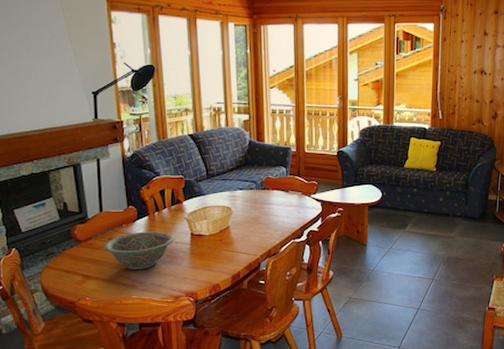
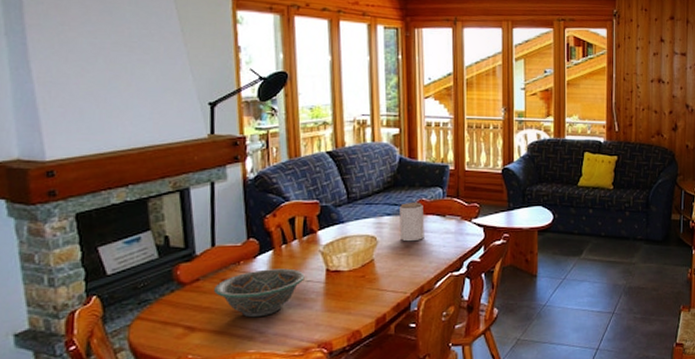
jar: none [250,179,271,213] -> present [399,203,425,242]

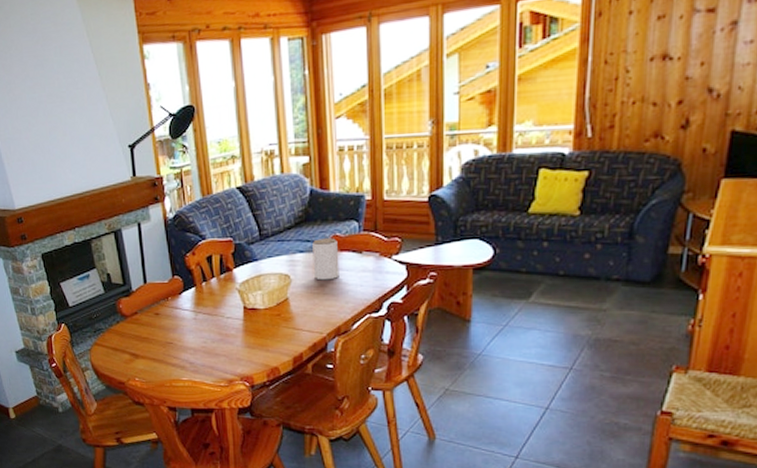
decorative bowl: present [214,268,305,318] -> none [150,305,225,349]

